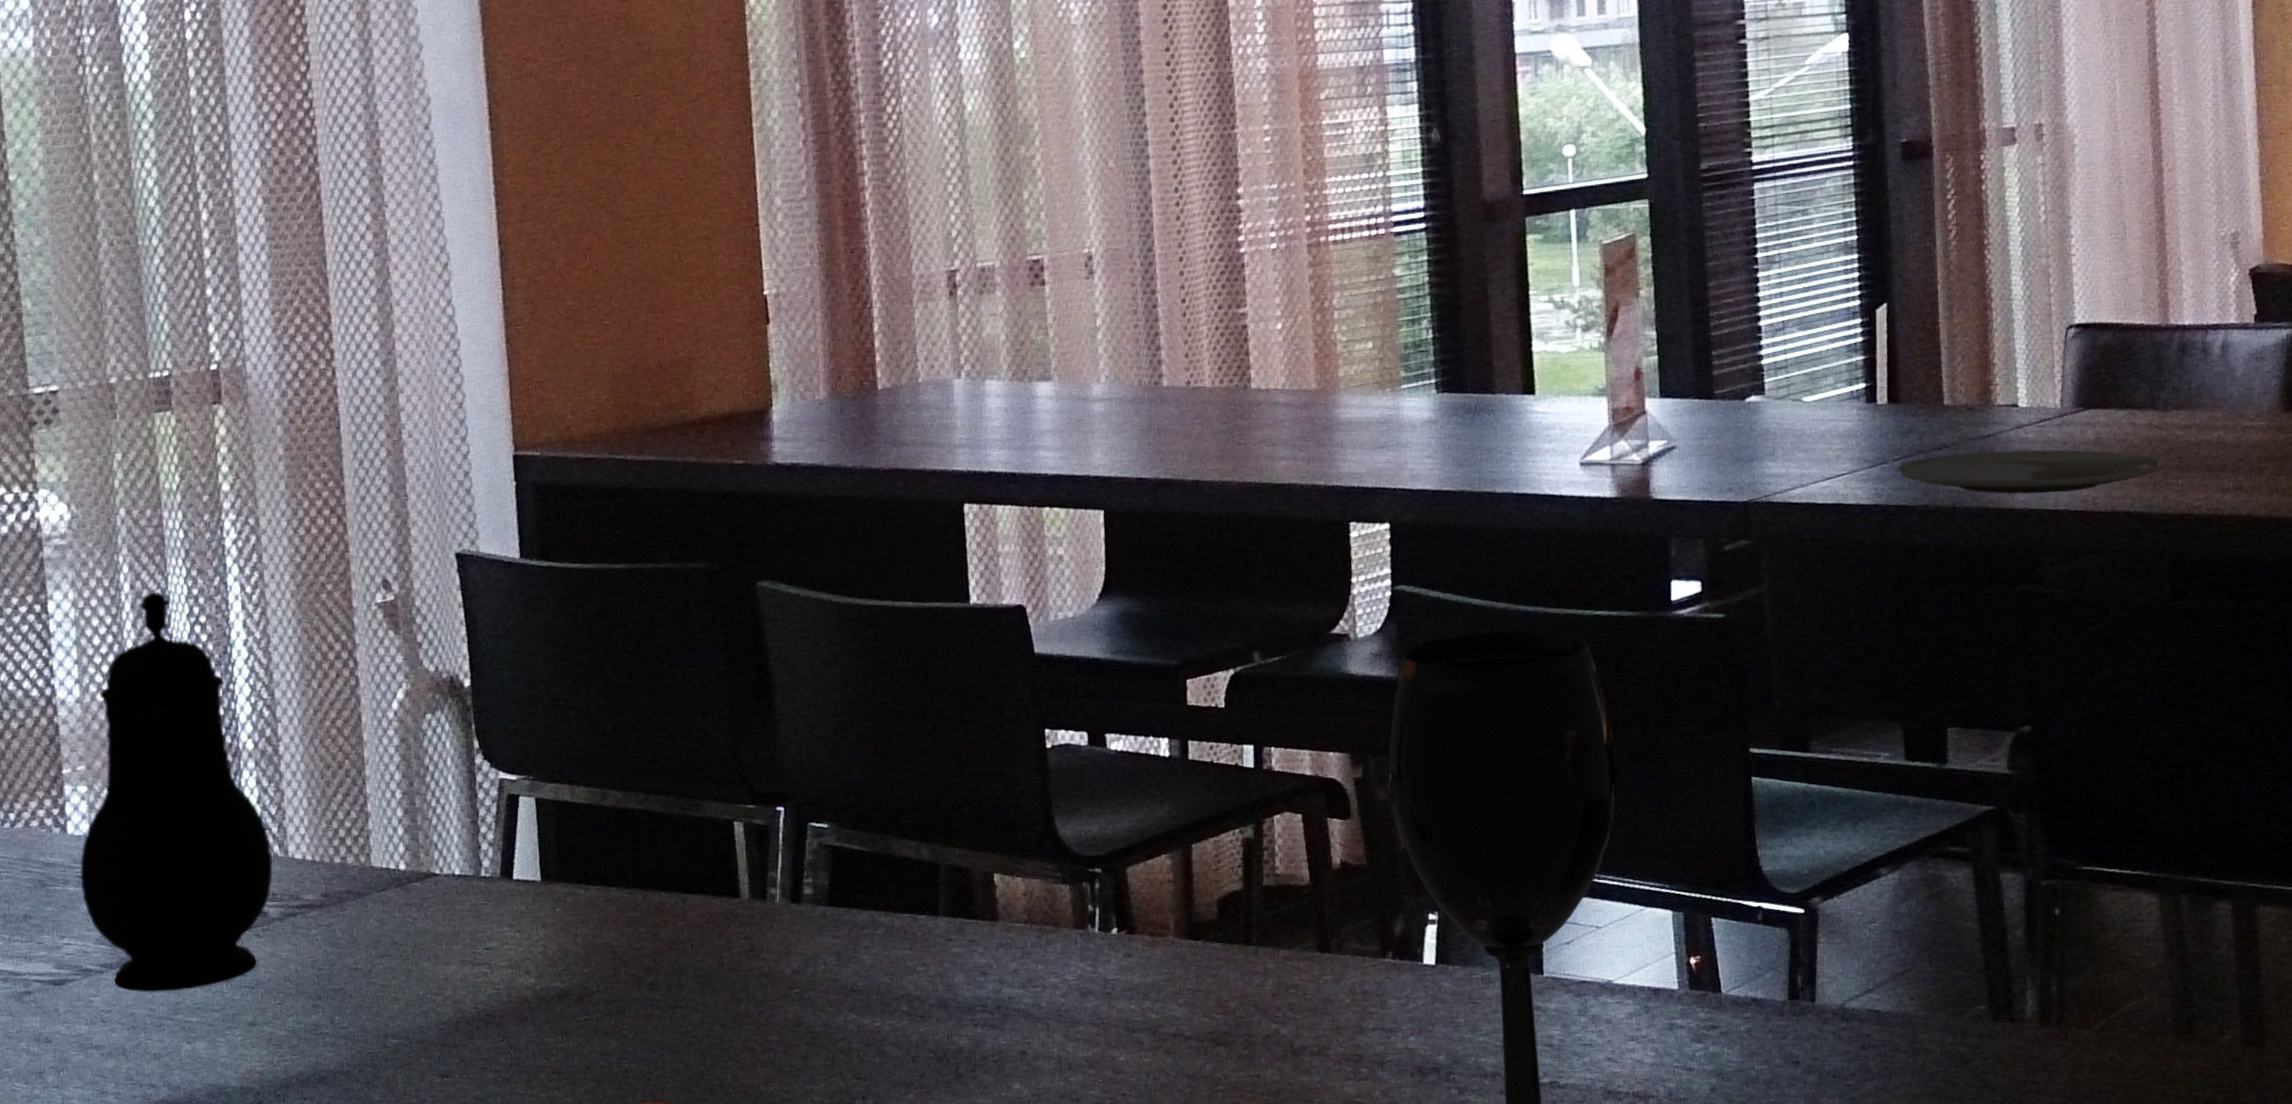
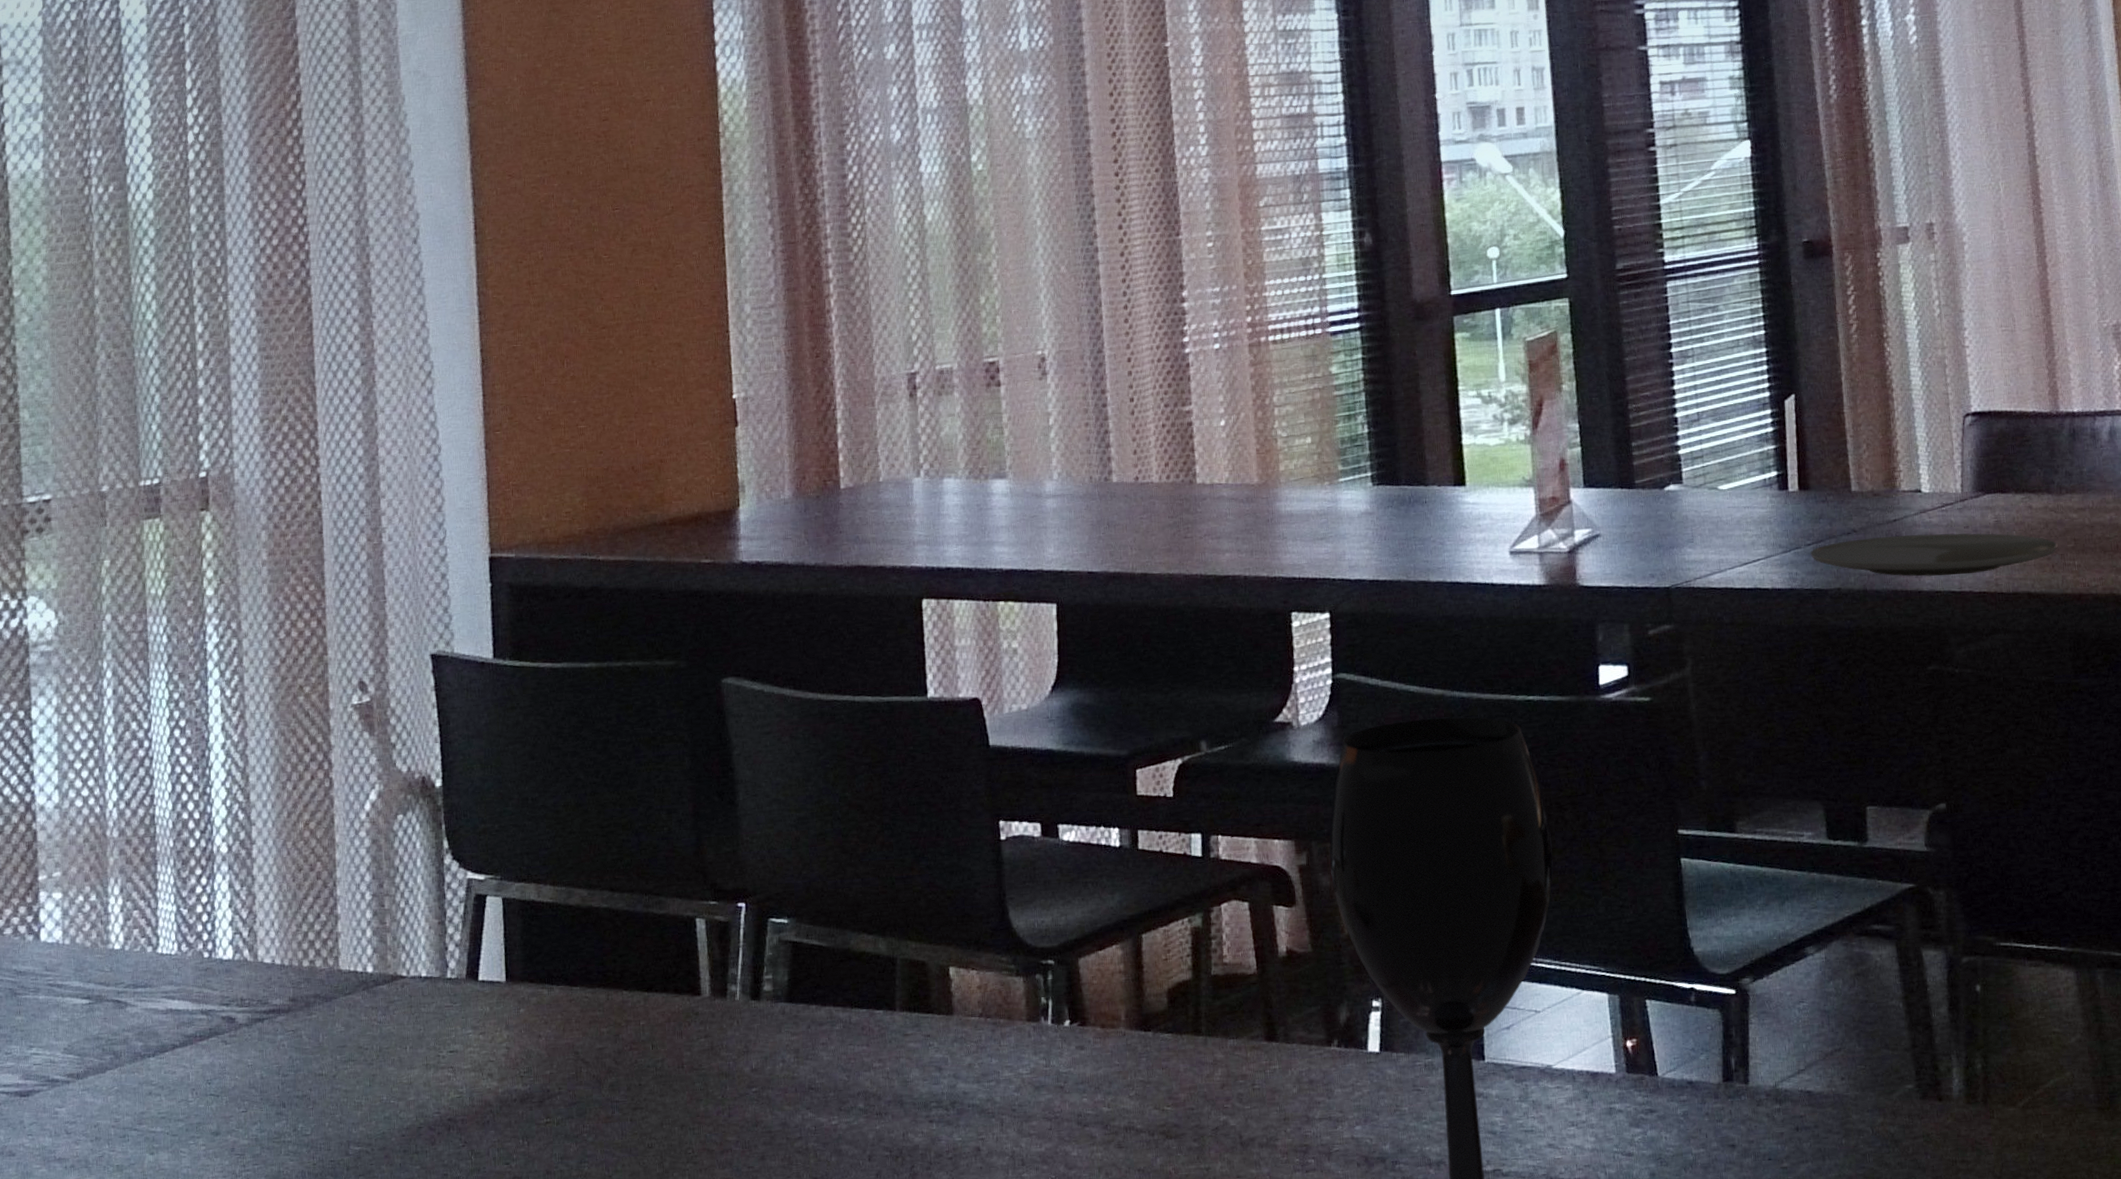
coffeepot: present [80,592,273,992] -> none [51,696,243,1102]

